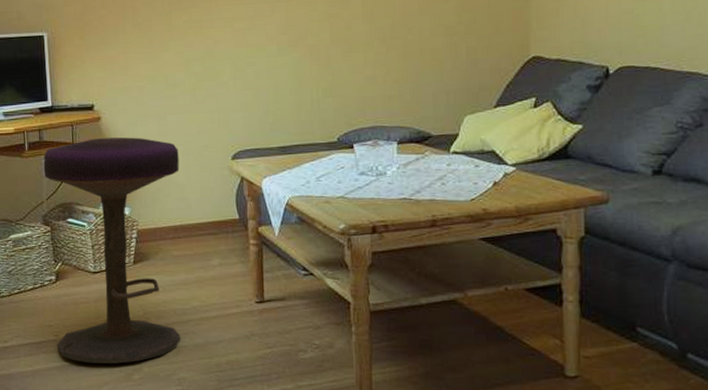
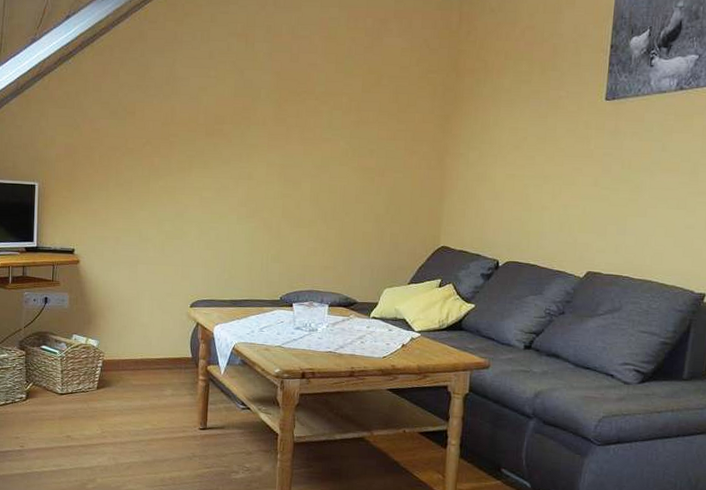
stool: present [43,137,180,364] -> none [21,278,145,474]

